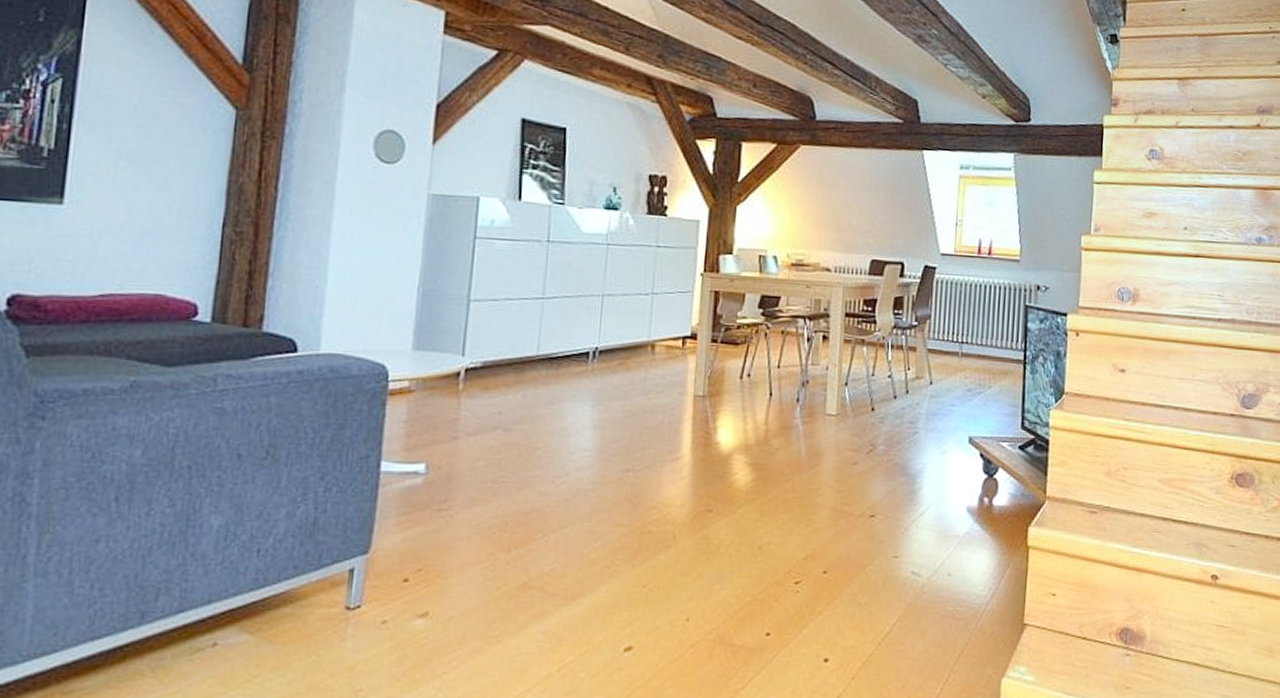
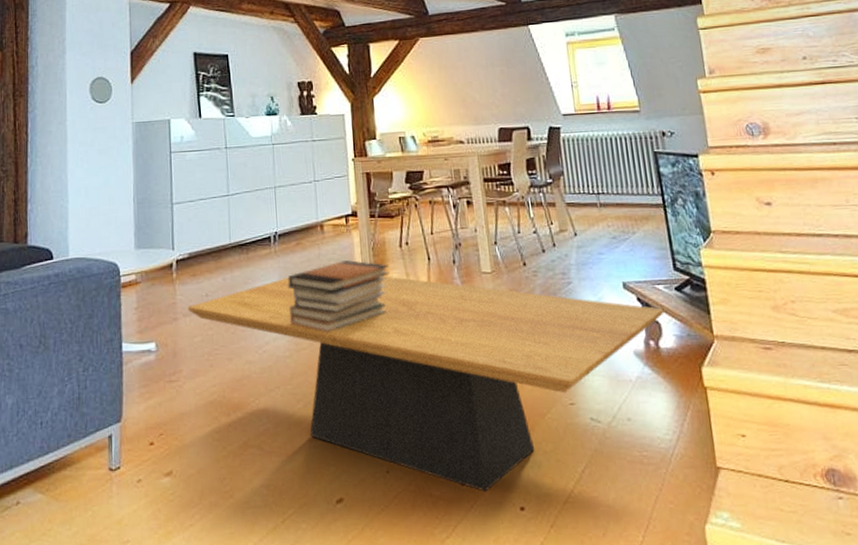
coffee table: none [472,400,1004,643] -> present [187,275,664,492]
book stack: none [599,386,724,466] -> present [288,259,389,332]

